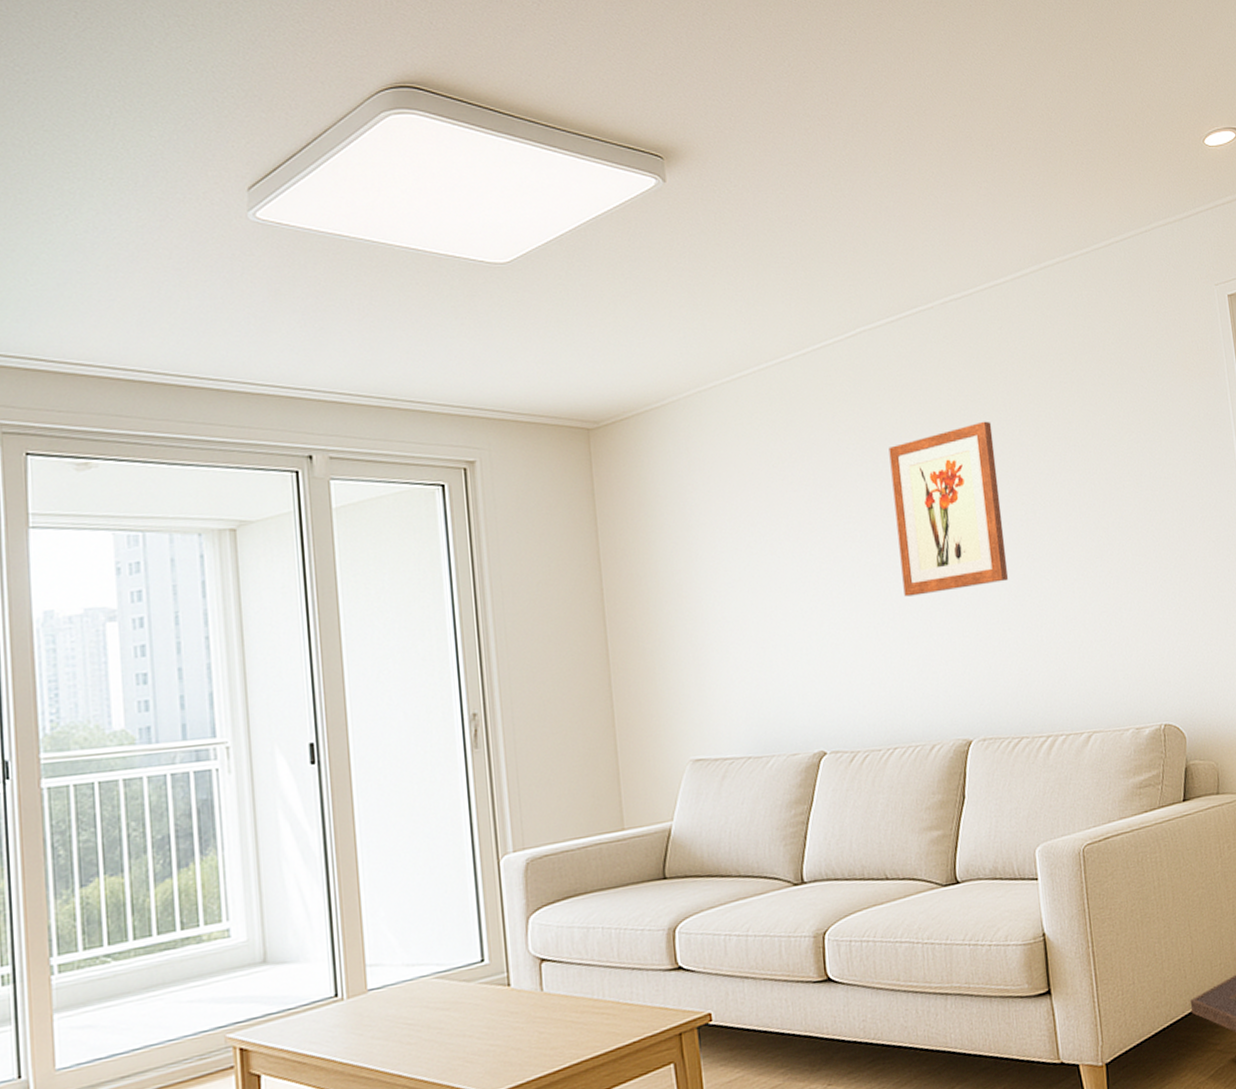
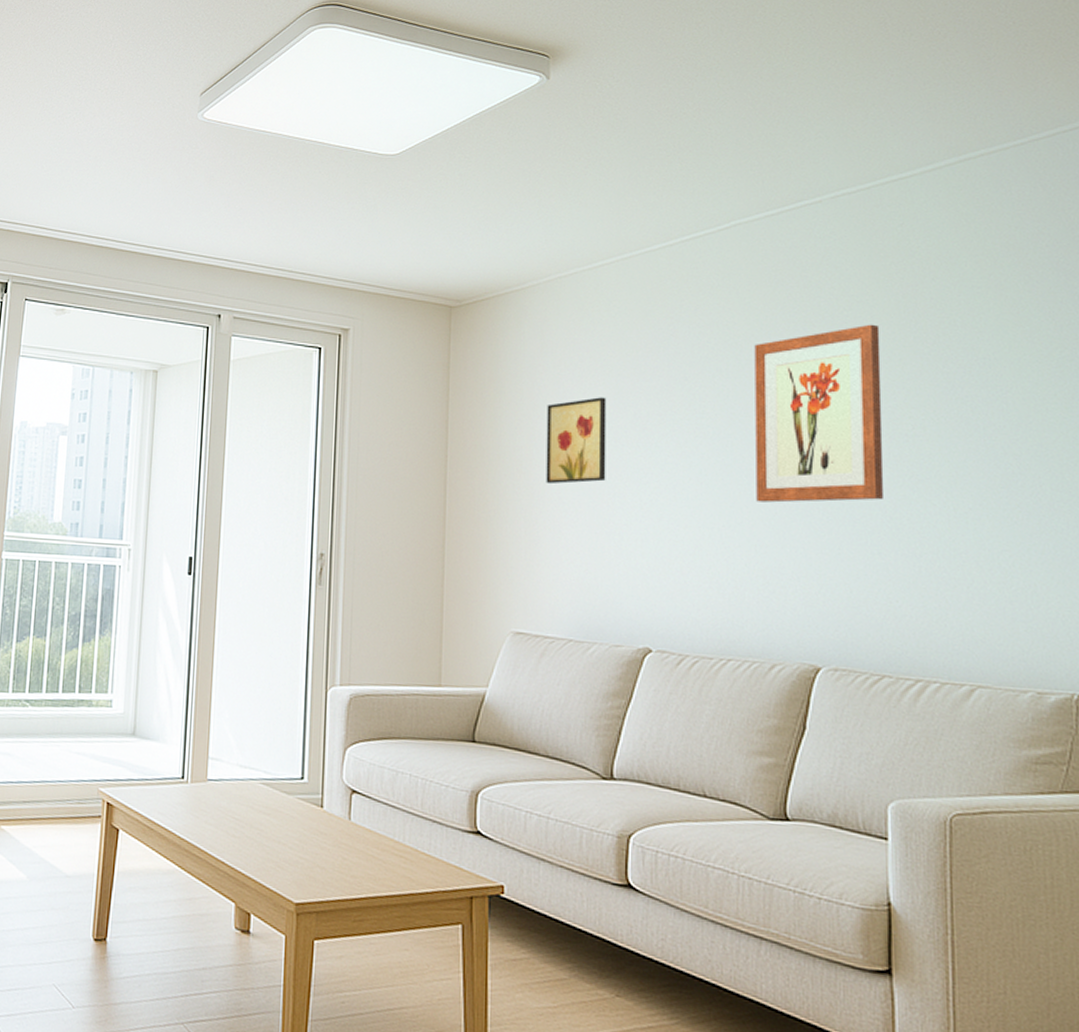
wall art: none [700,511,767,605] -> present [546,397,607,485]

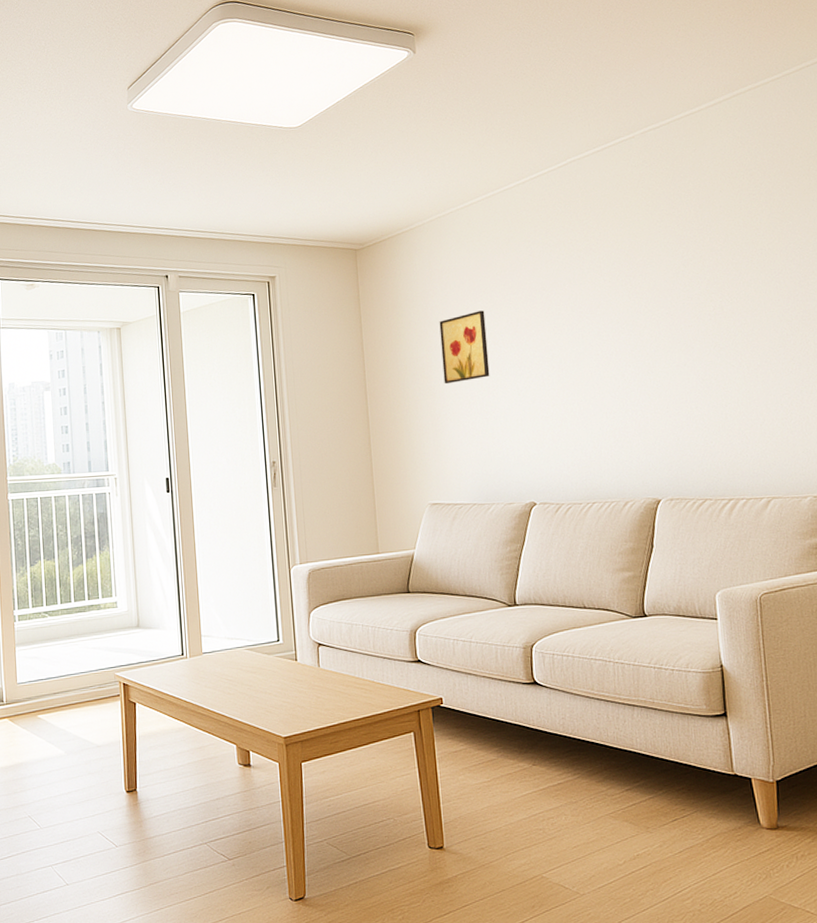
wall art: present [754,324,885,503] -> none [593,231,697,379]

